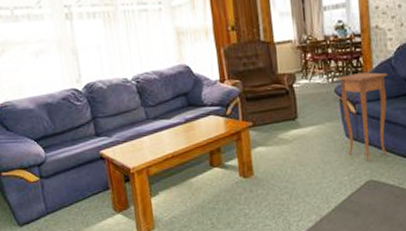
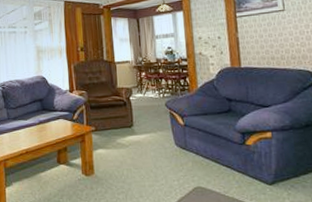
side table: present [338,72,388,161] -> none [168,91,213,169]

